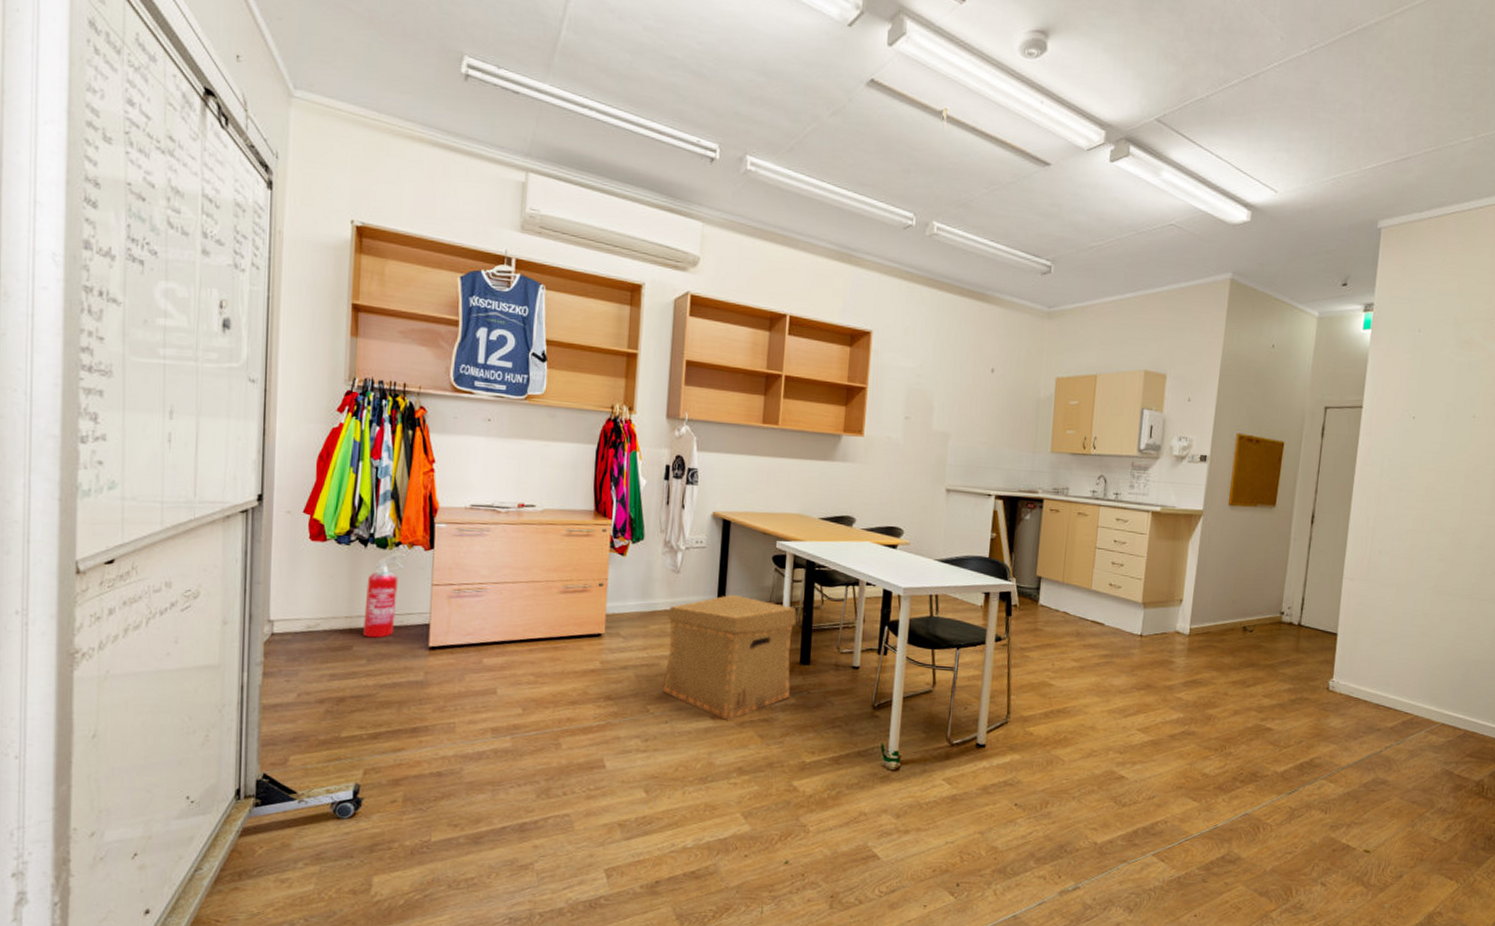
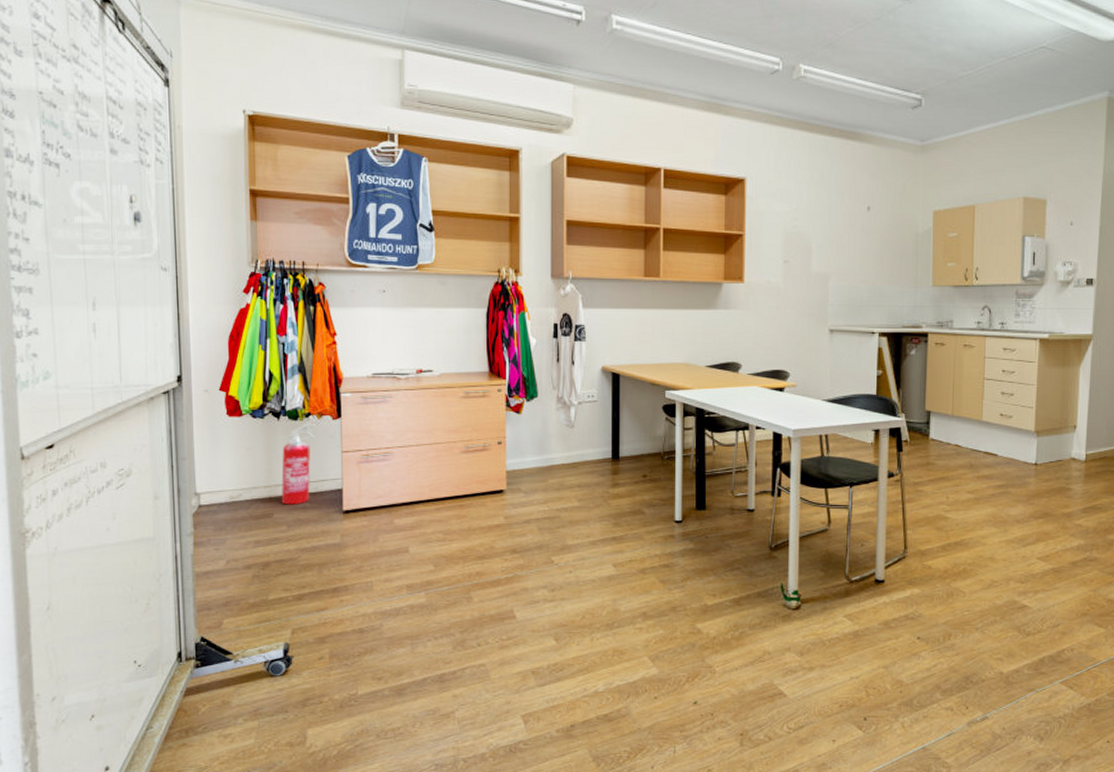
cardboard box: present [662,594,797,721] -> none [565,445,689,568]

